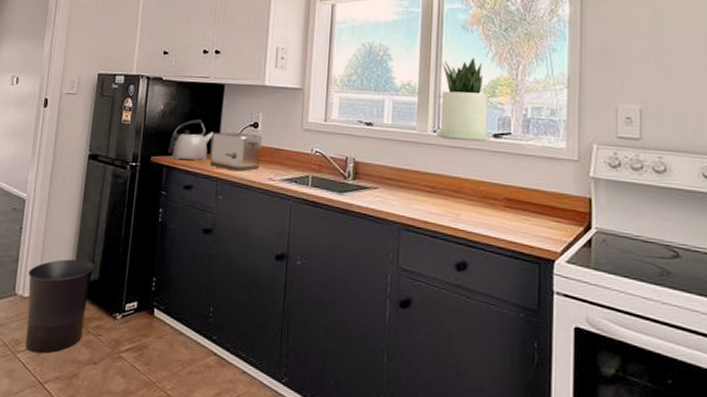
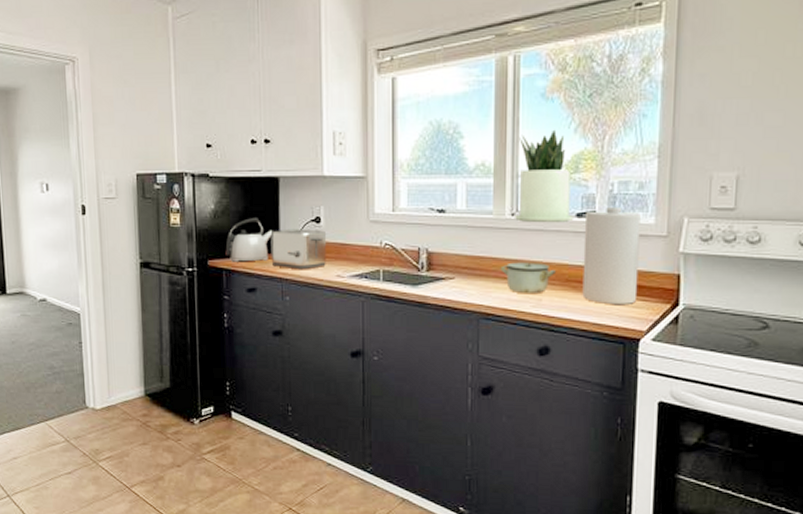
waste bin: present [25,259,95,353] -> none [96,369,164,460]
cooking pot: none [421,176,475,209] -> present [500,262,557,295]
paper towel holder: none [499,130,553,225] -> present [582,208,641,306]

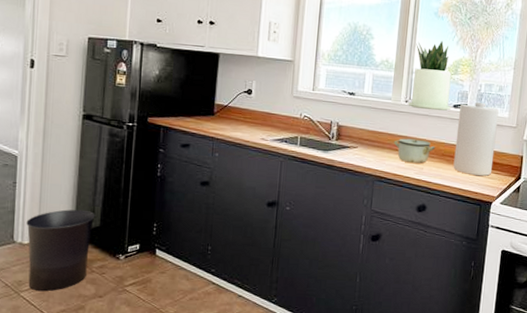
waste bin: none [96,369,164,460] -> present [26,209,95,291]
kettle: present [225,217,273,262] -> none [165,84,210,122]
toaster: present [270,228,327,270] -> none [205,96,256,132]

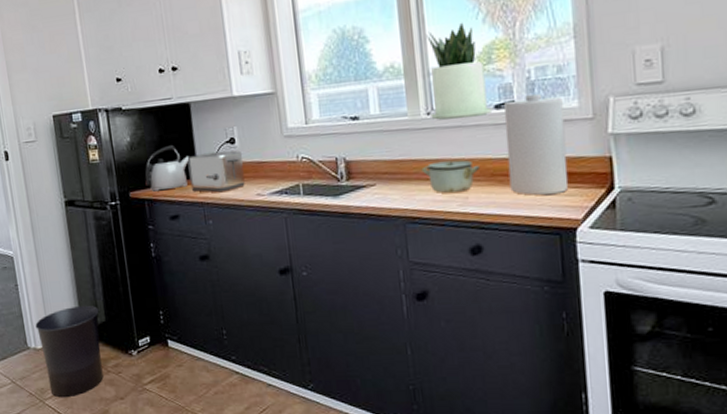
kettle: none [165,84,210,122] -> present [144,144,190,192]
toaster: none [205,96,256,132] -> present [187,150,246,193]

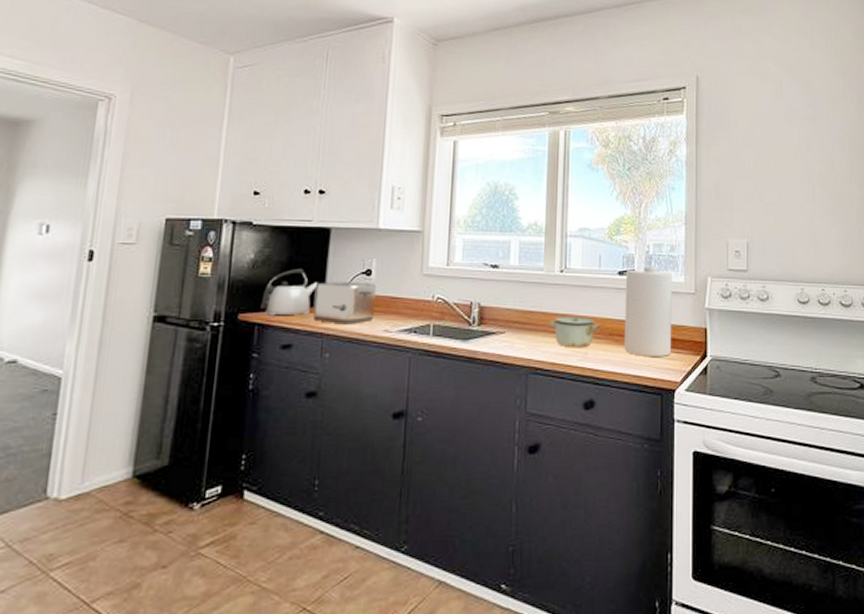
waste bin: present [35,305,104,397] -> none [62,443,163,566]
planter: present [426,22,493,120] -> none [562,196,617,280]

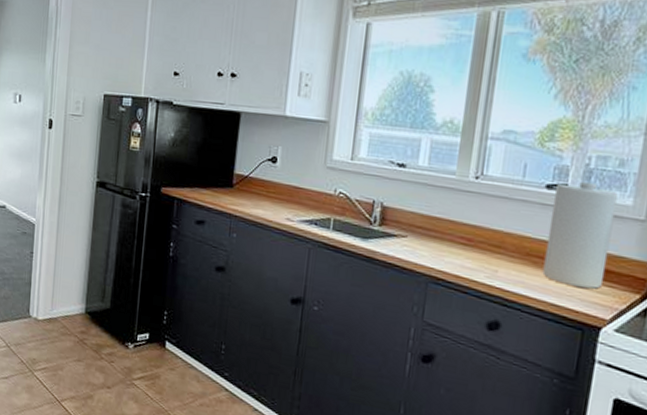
kettle: present [260,268,318,316] -> none [179,149,229,195]
toaster: present [313,281,377,325] -> none [223,165,282,209]
cooking pot: present [549,317,601,348] -> none [456,227,518,265]

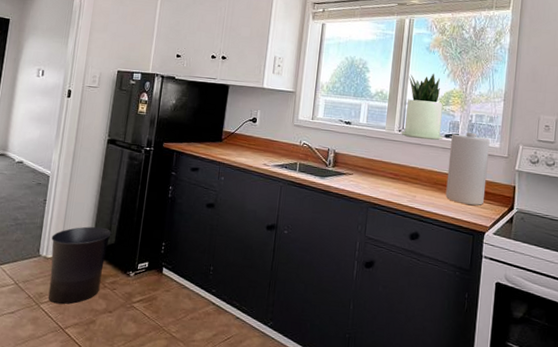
waste bin: none [41,286,106,374] -> present [48,226,112,304]
planter: none [477,93,545,193] -> present [400,73,444,140]

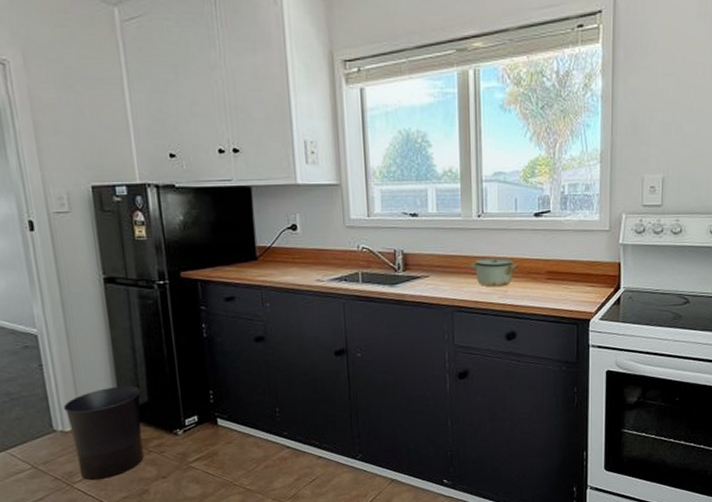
cooking pot: none [387,166,429,192] -> present [470,258,520,287]
planter: present [400,73,444,140] -> none [480,138,533,223]
paper towel holder: present [445,132,490,206] -> none [541,207,587,292]

